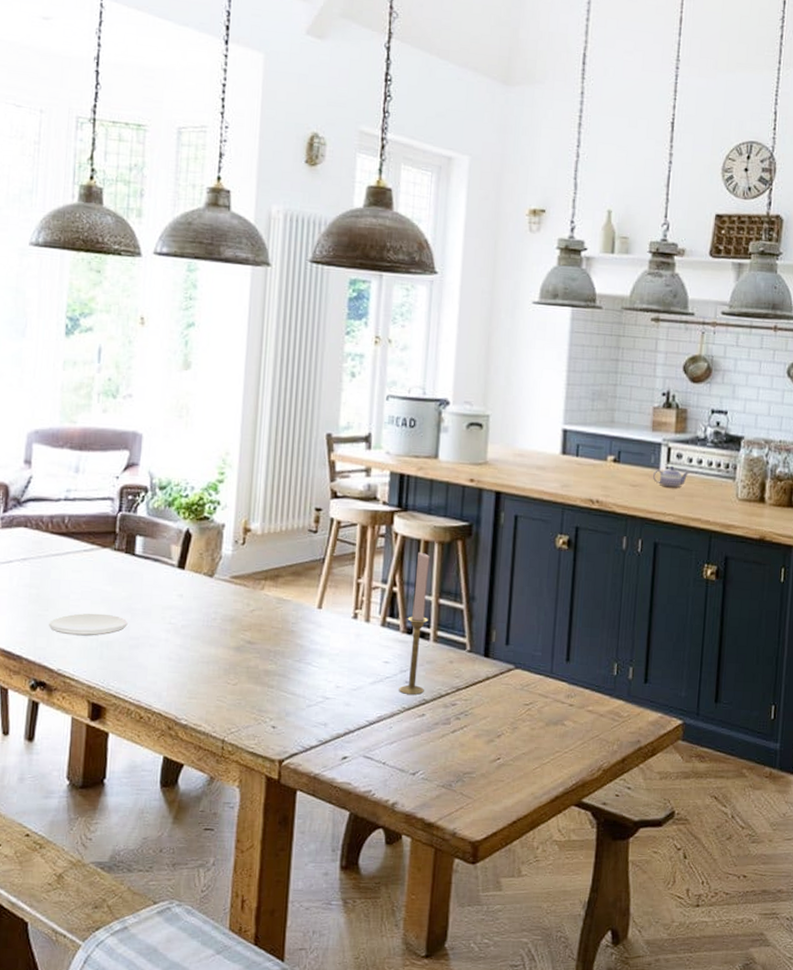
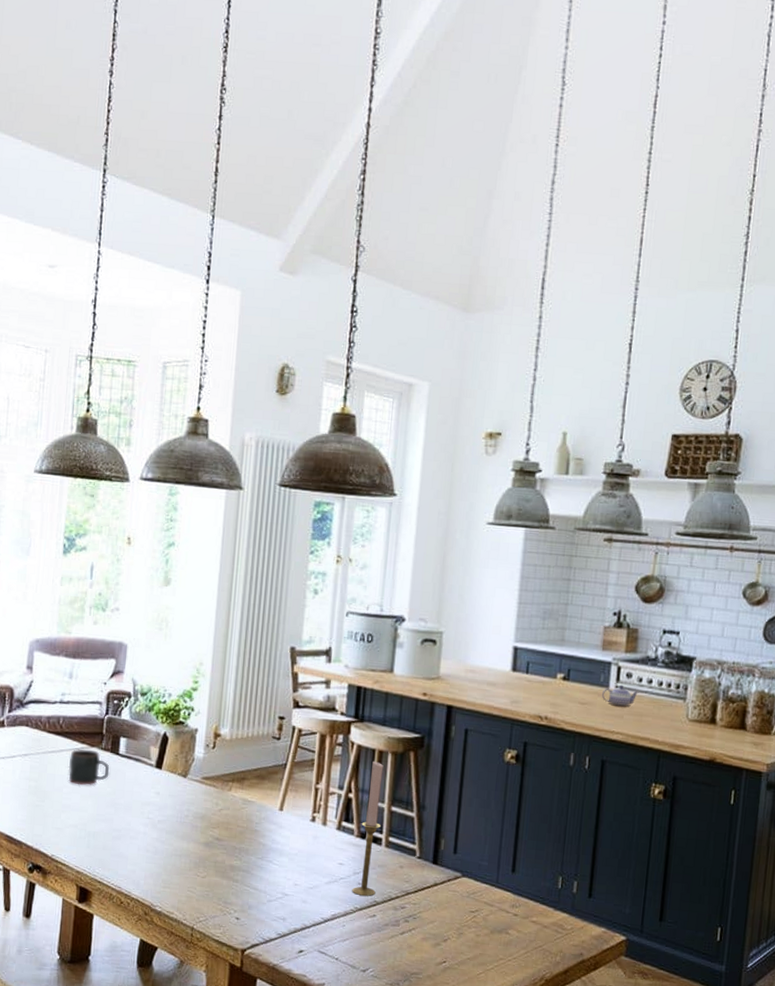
plate: present [49,613,128,636] -> none [45,805,112,827]
mug: none [76,550,125,591] -> present [68,748,110,785]

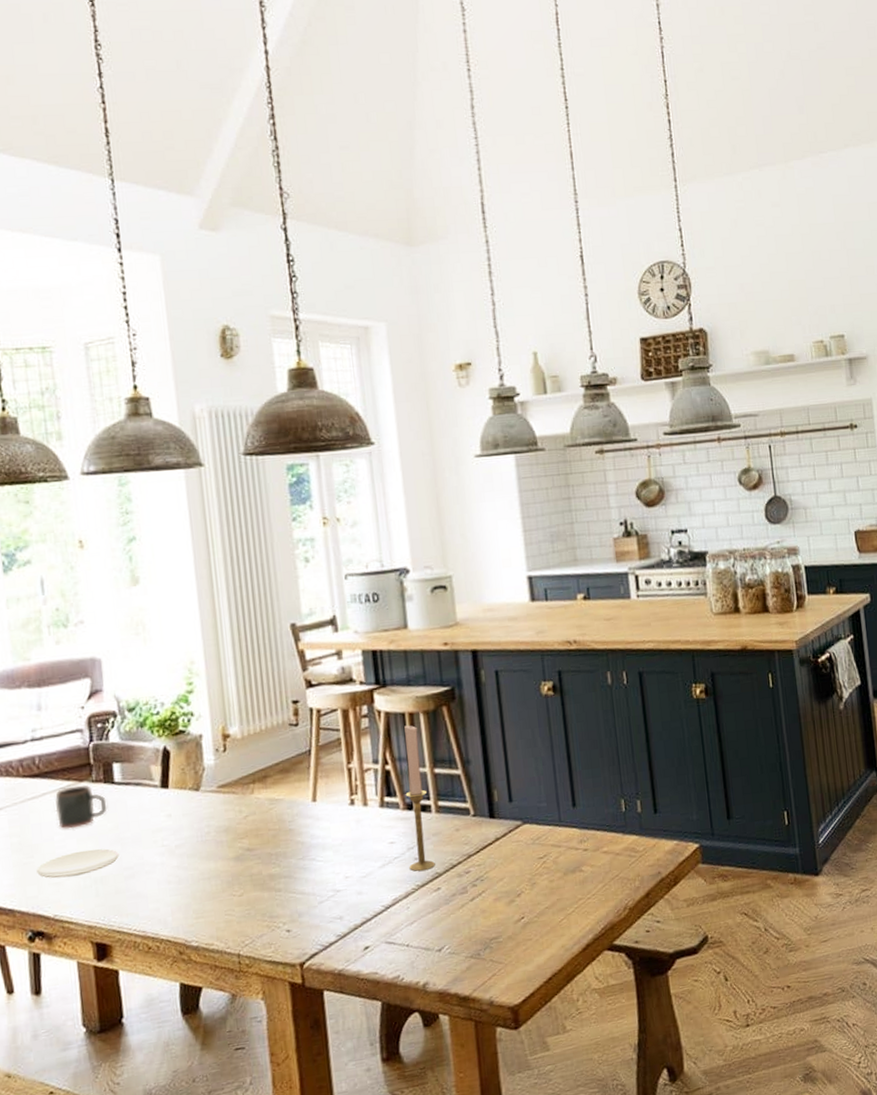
plate: none [45,805,112,827] -> present [37,848,119,878]
teapot: present [601,684,639,708] -> none [624,592,661,617]

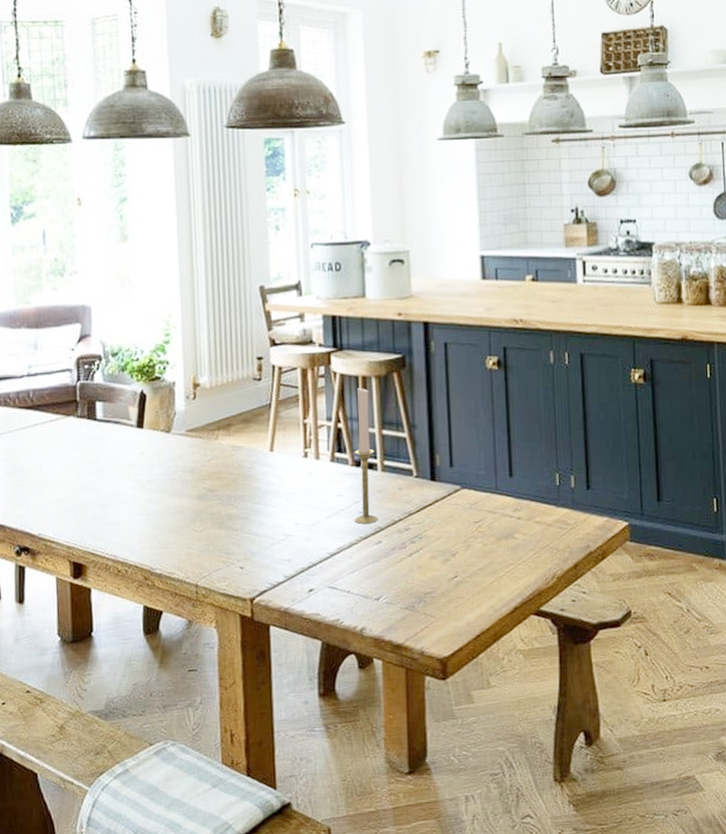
plate: present [37,848,119,878] -> none [26,477,97,501]
mug: present [54,784,107,829] -> none [44,419,89,458]

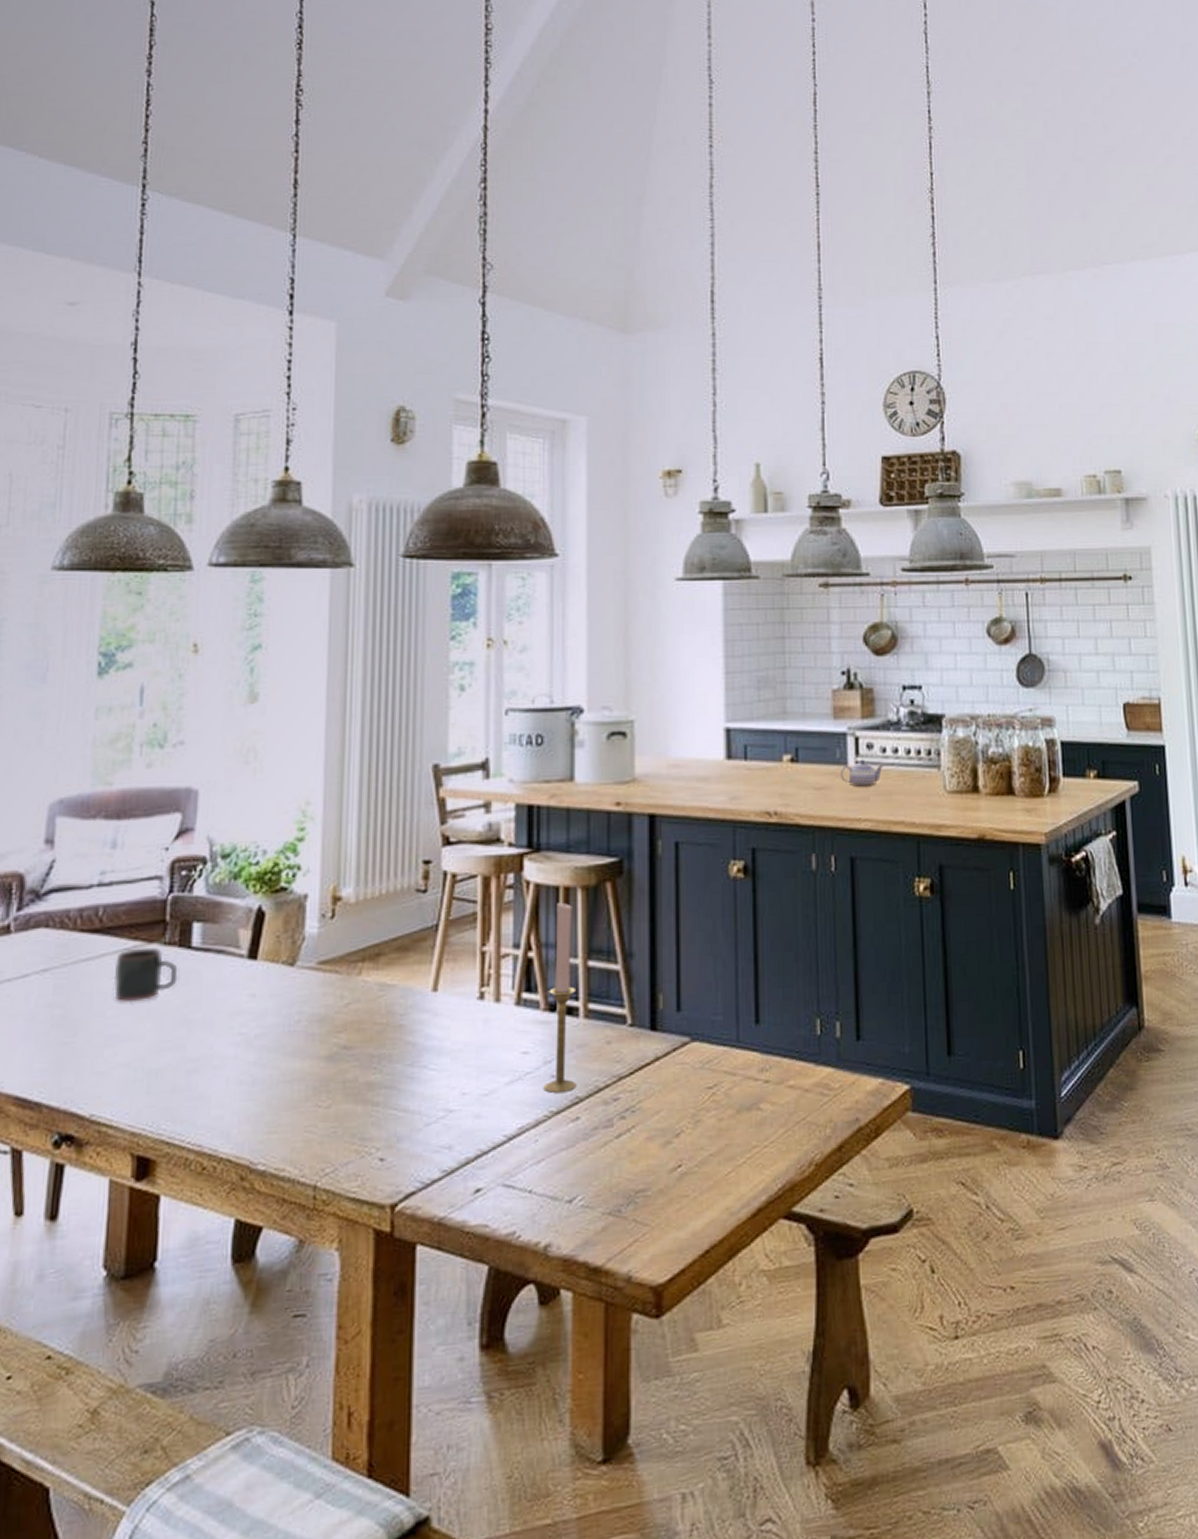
mug: none [44,419,89,458] -> present [113,947,178,1003]
teapot: none [571,278,606,301] -> present [839,759,884,788]

